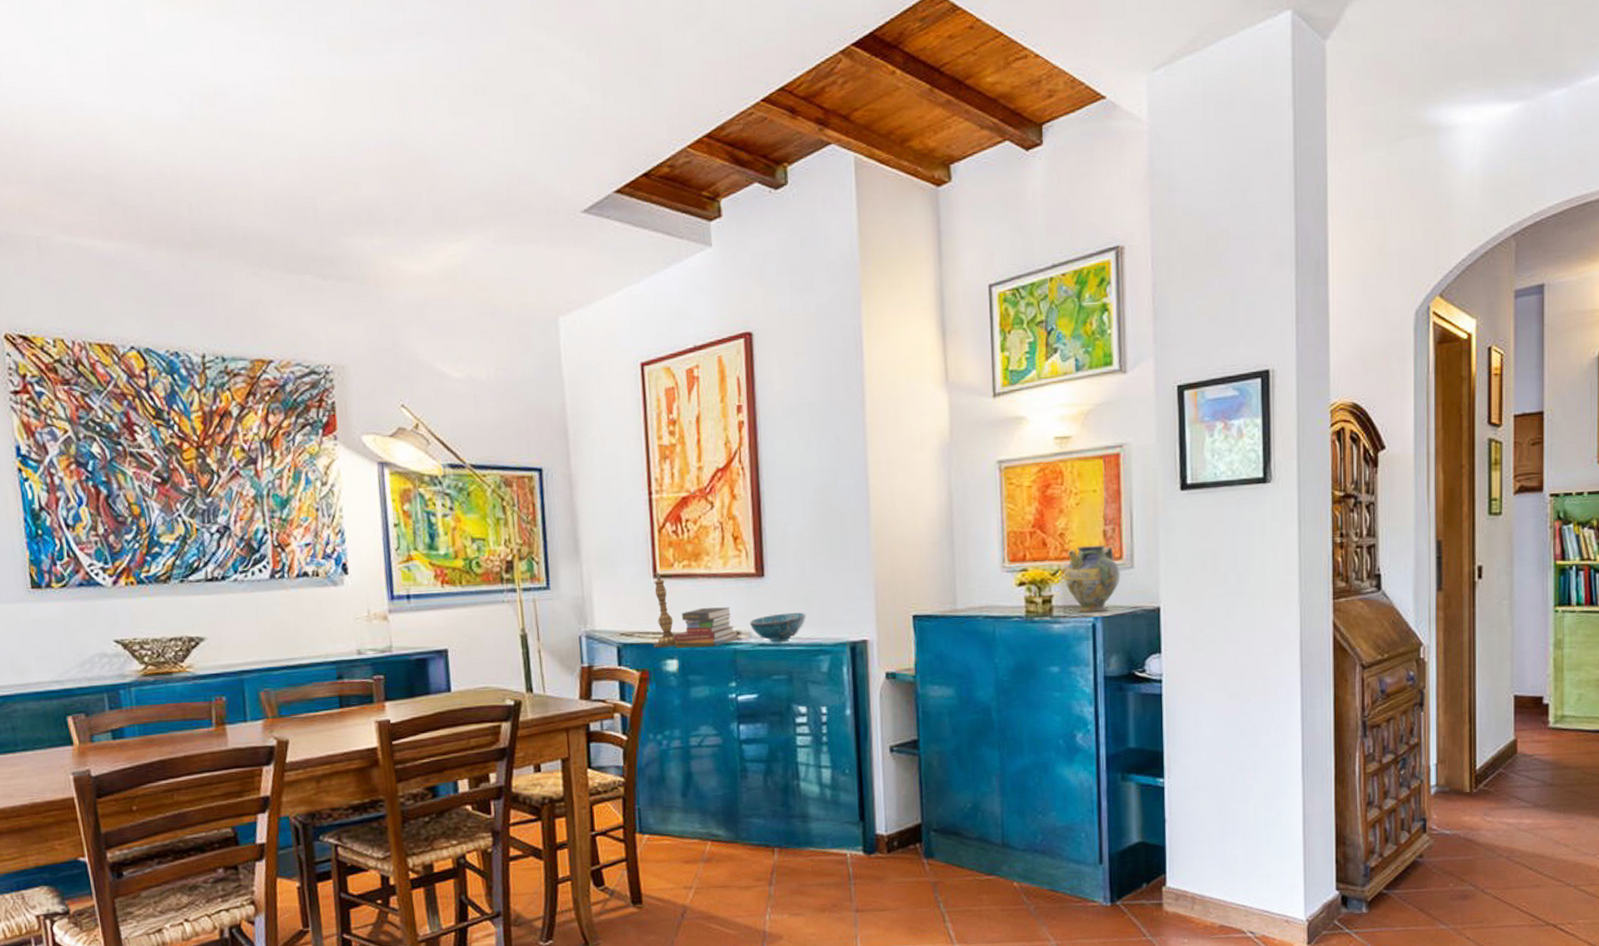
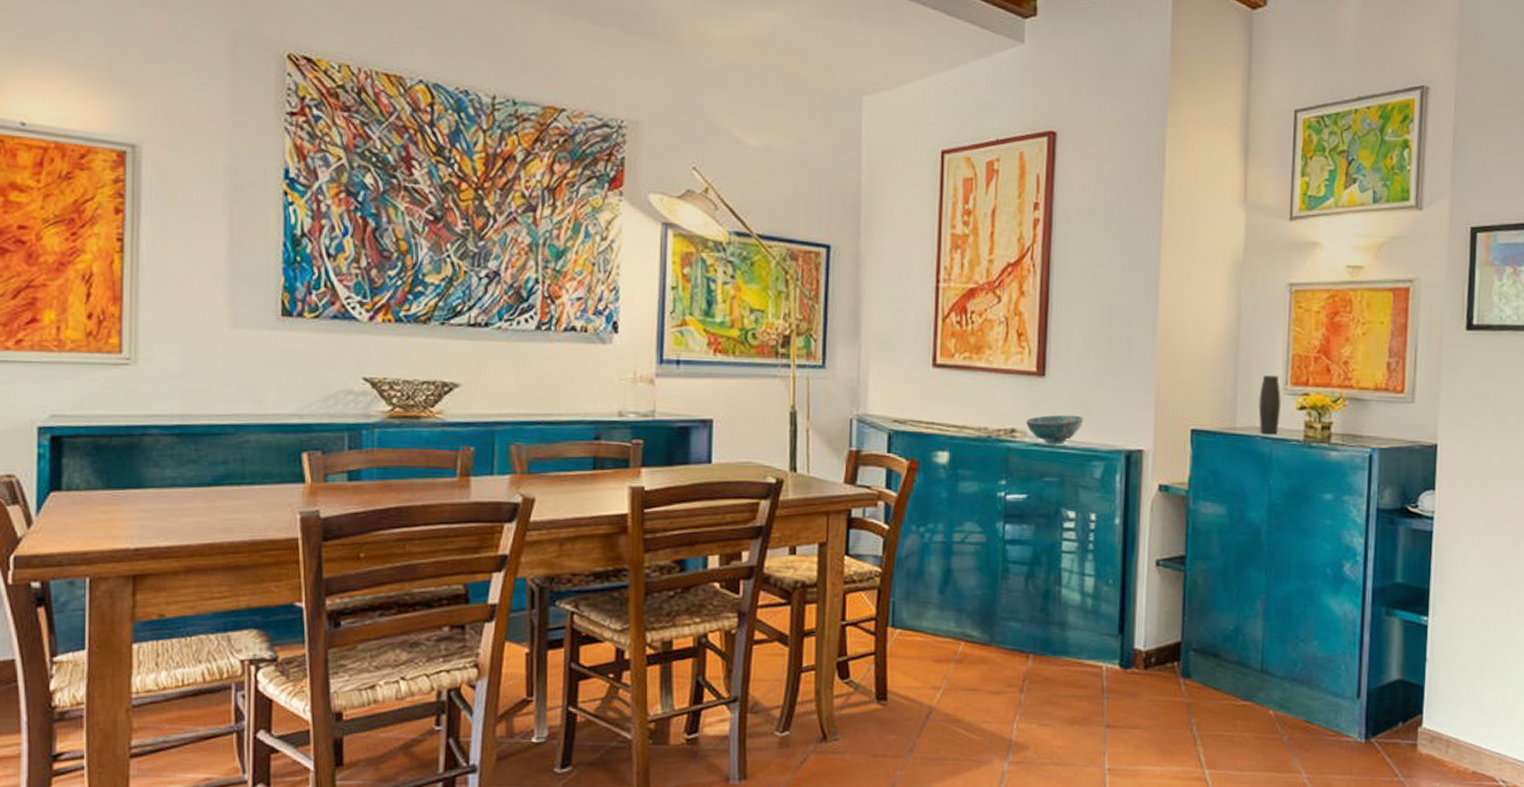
candlestick: present [654,572,676,649] -> none [926,361,949,439]
books: present [673,607,738,649] -> none [947,401,1013,442]
vase: none [977,554,1000,615] -> present [1258,375,1281,436]
ceramic jug: present [1064,544,1120,614] -> none [1345,375,1401,444]

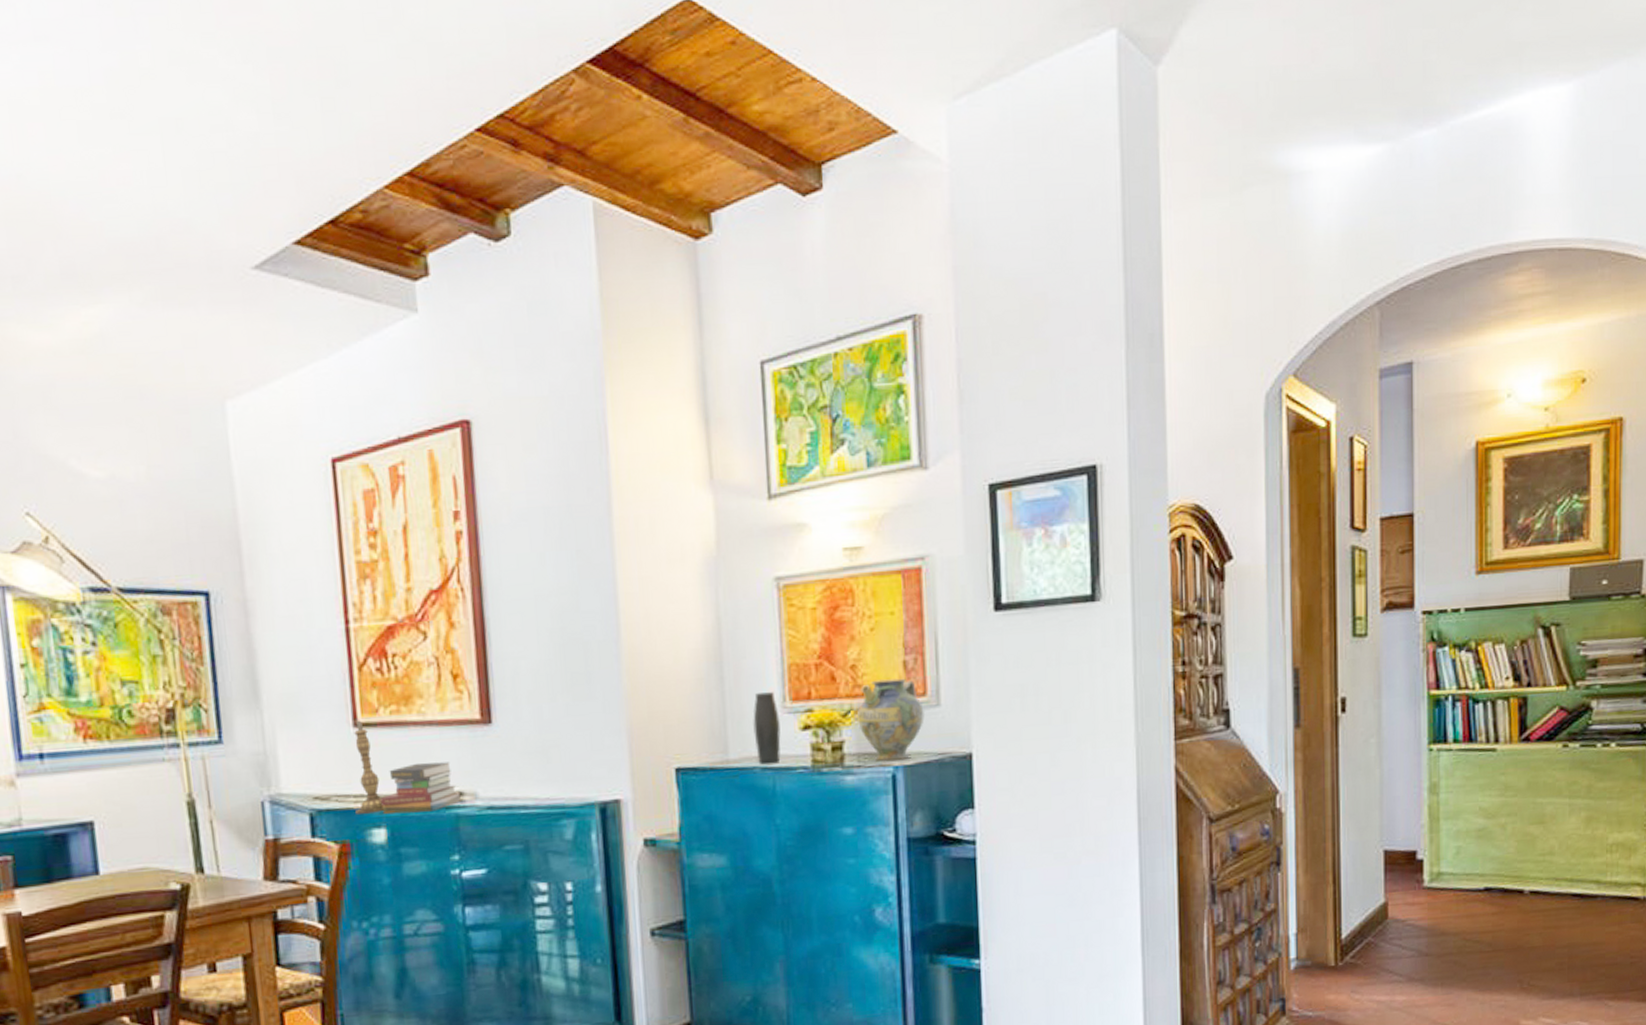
candlestick: none [926,361,949,439] -> present [354,720,384,815]
books: none [947,401,1013,442] -> present [380,762,461,815]
decorative bowl: present [1025,415,1084,444] -> none [474,767,545,806]
ceramic jug: none [1345,375,1401,444] -> present [858,678,924,763]

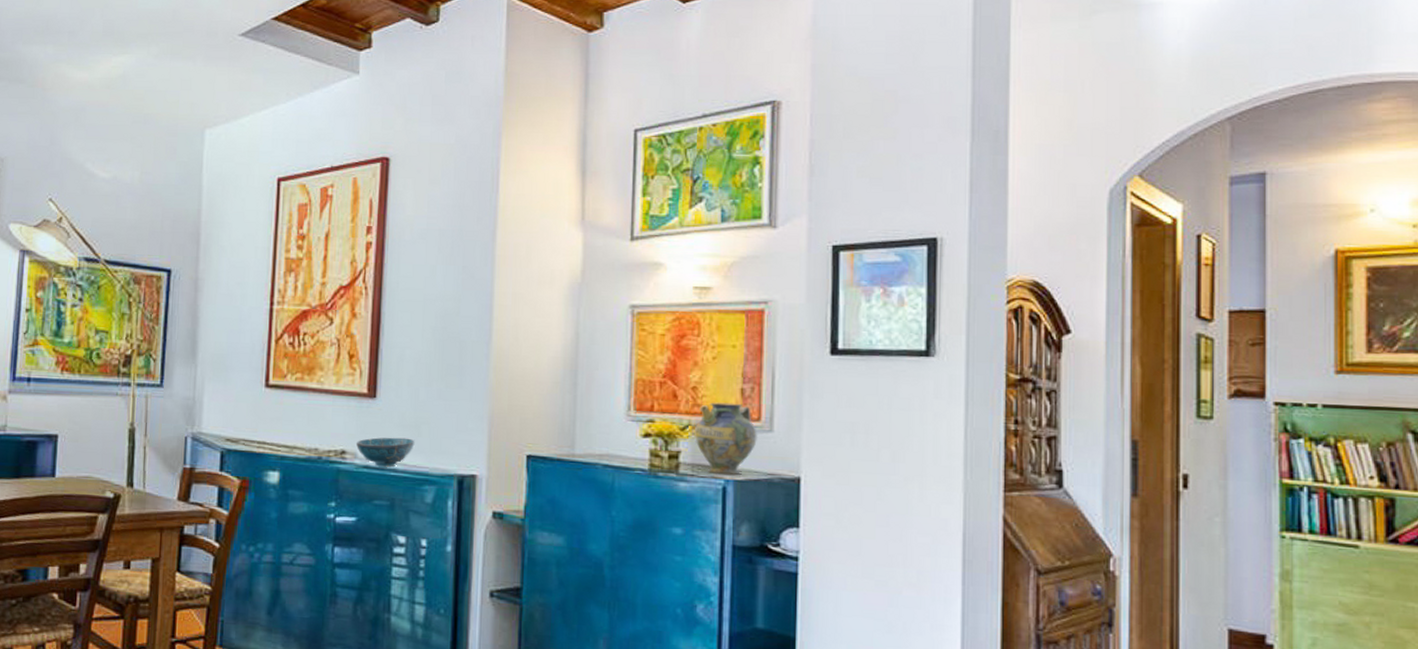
candlestick: present [354,720,384,815] -> none [257,382,280,459]
books: present [380,762,461,815] -> none [278,422,343,463]
decorative bowl: none [474,767,545,806] -> present [355,437,415,467]
vase: present [753,692,781,766] -> none [599,400,624,464]

